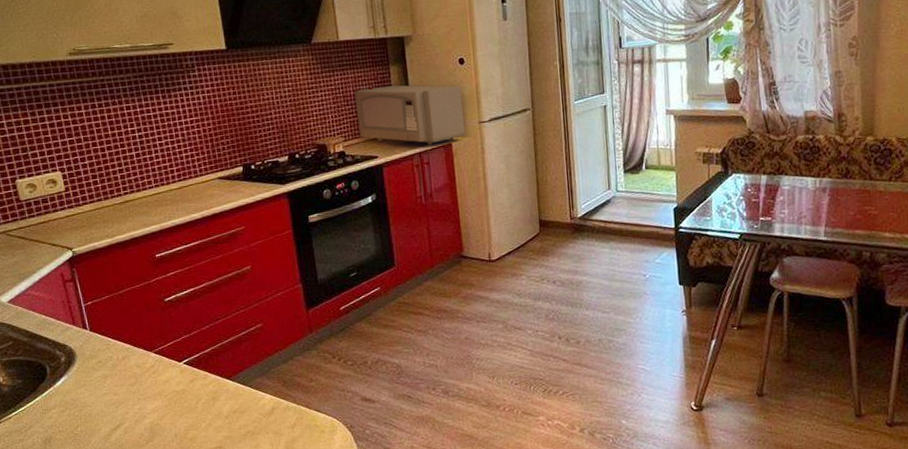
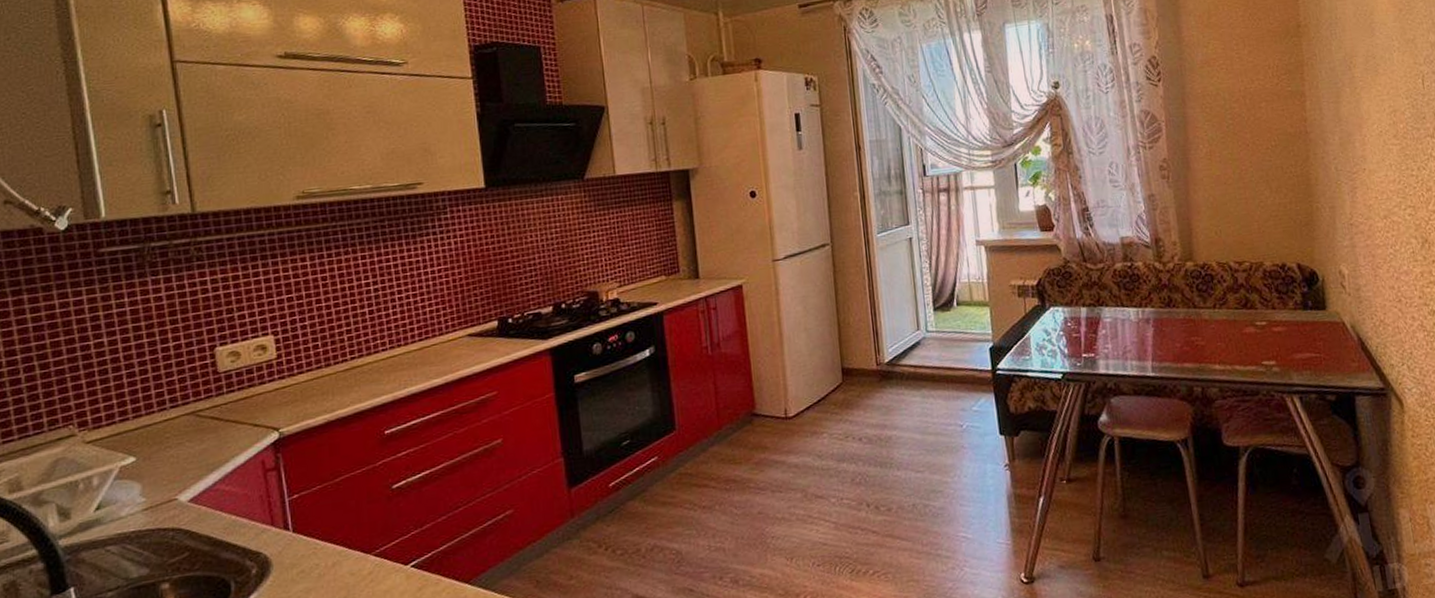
microwave: present [355,85,466,146] -> none [632,221,758,289]

